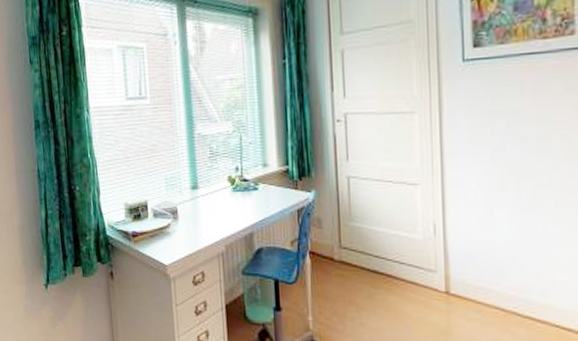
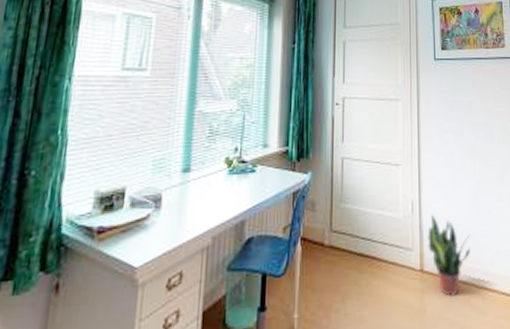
potted plant: none [454,237,513,321] -> present [427,214,471,296]

